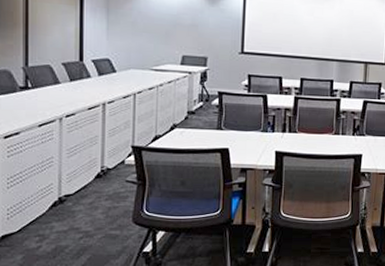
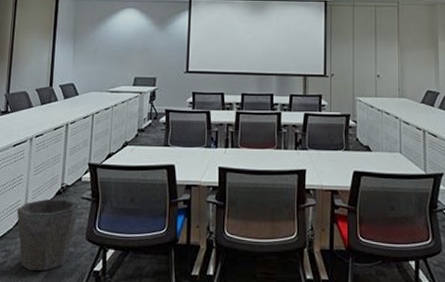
waste bin: none [49,182,123,254] -> present [16,198,79,271]

